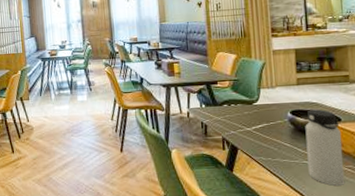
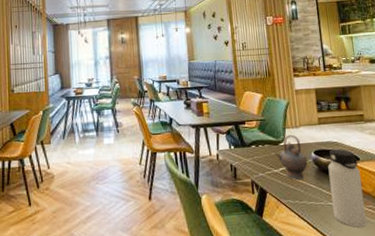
teapot: none [247,94,283,138] -> present [274,134,308,180]

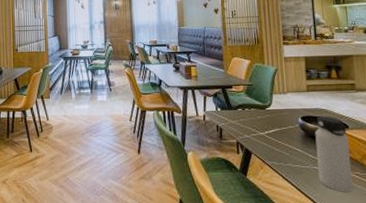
teapot: present [274,134,308,180] -> none [260,100,294,143]

